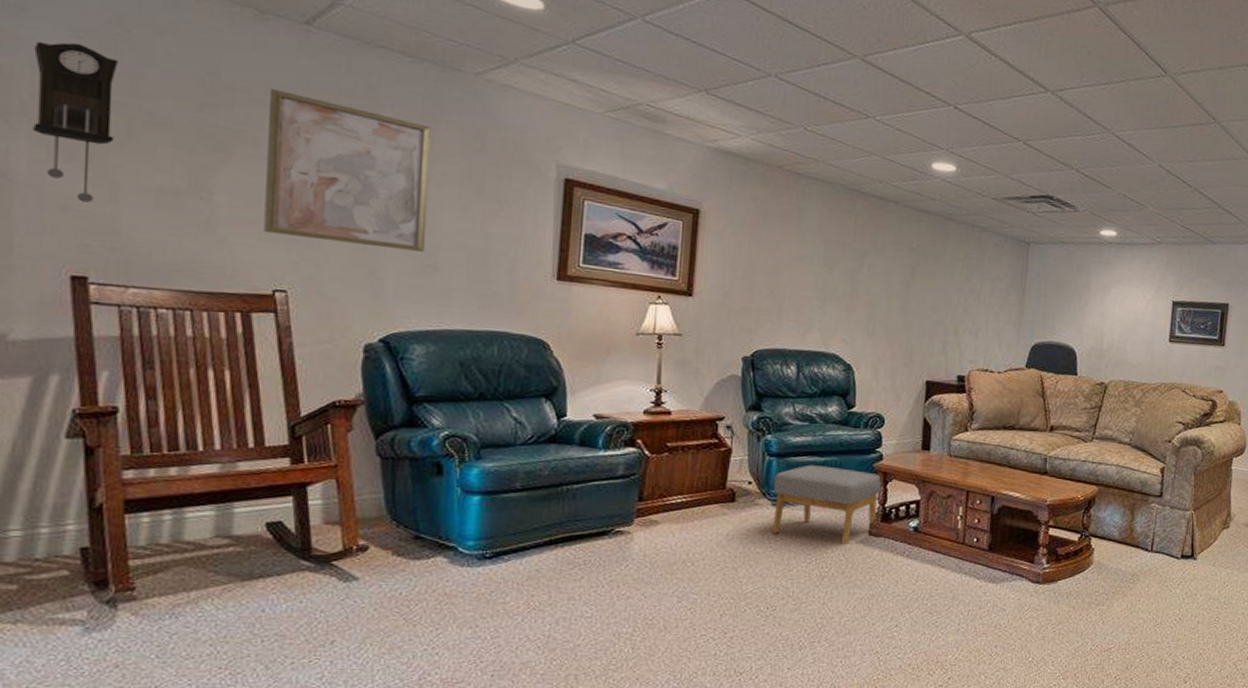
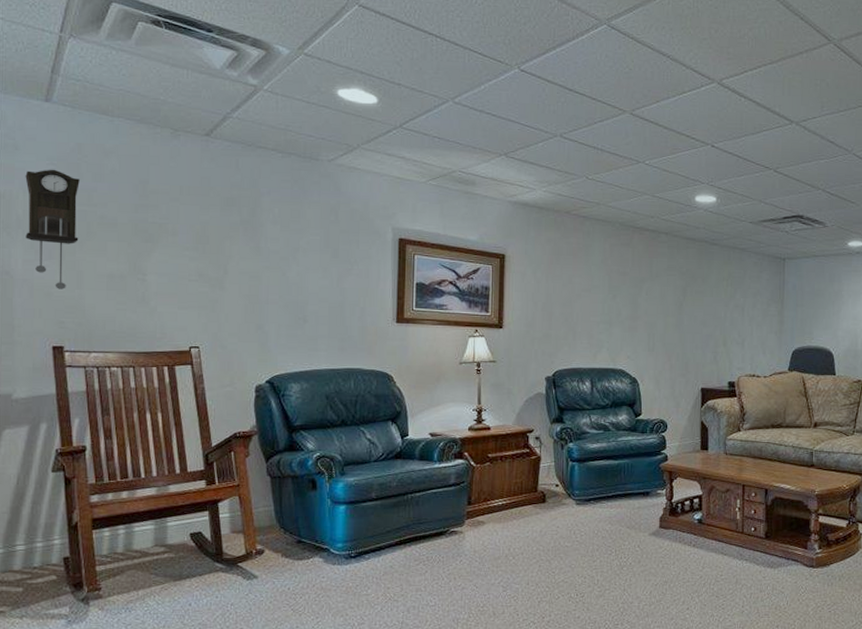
wall art: present [263,88,431,252] -> none [182,188,298,308]
footstool: present [772,465,882,544] -> none [577,468,668,537]

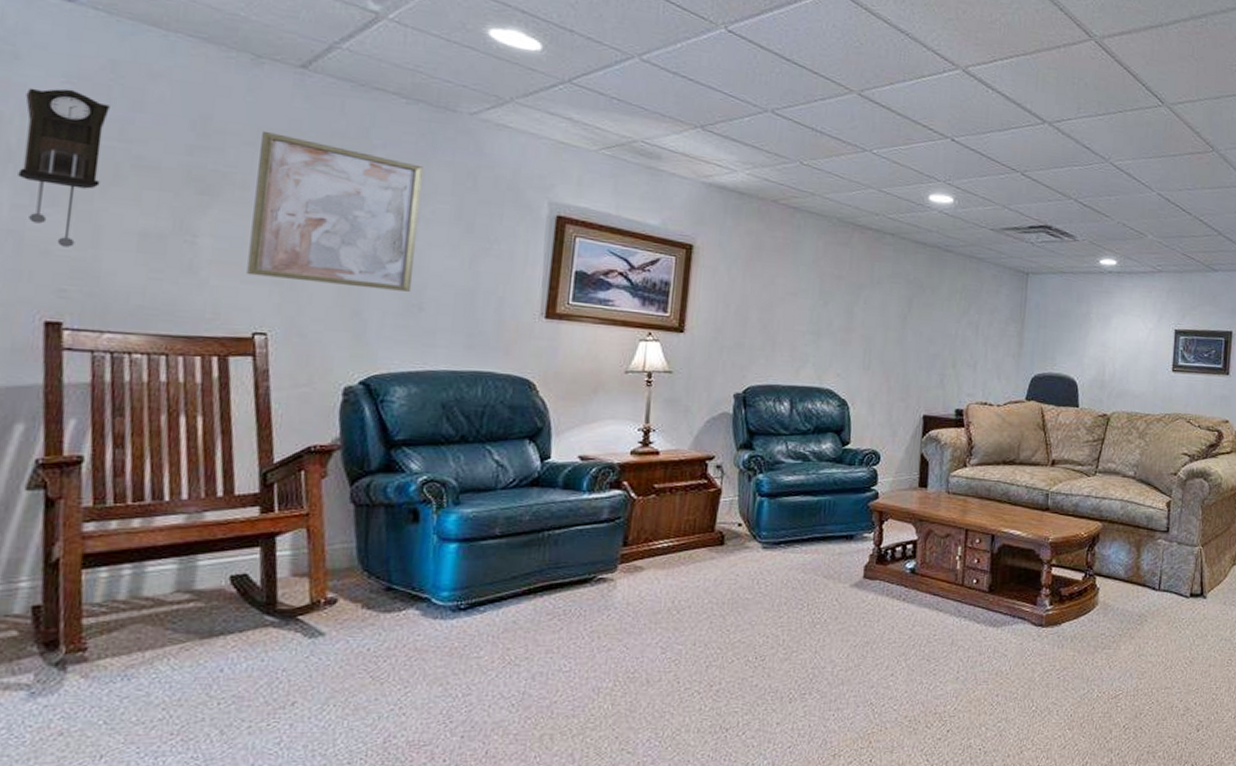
wall art: none [182,188,298,308] -> present [246,130,423,292]

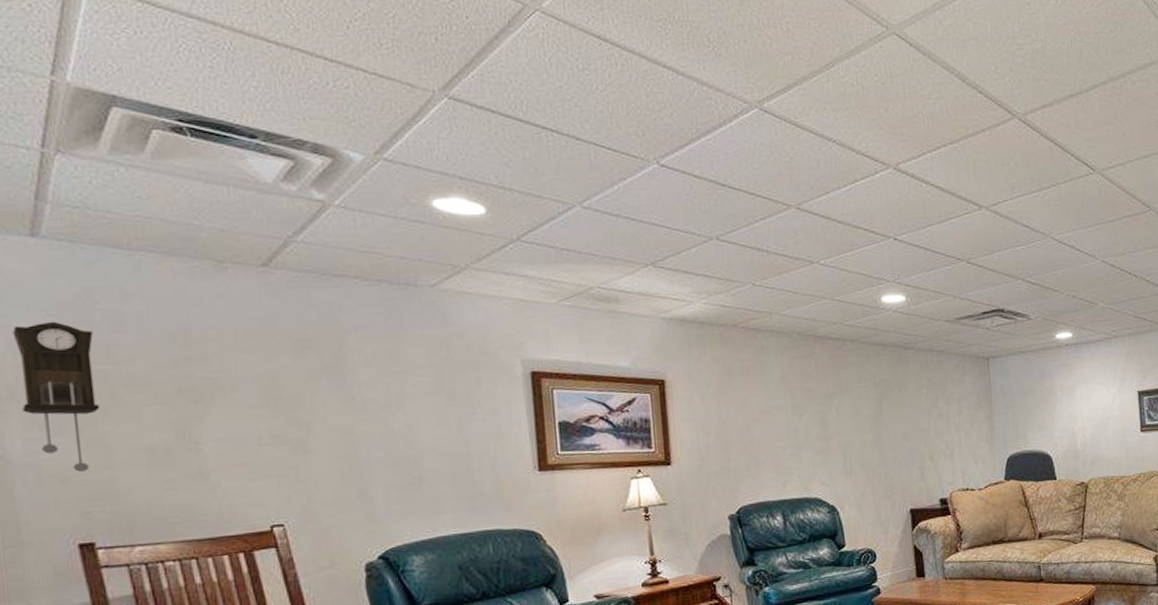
wall art: present [246,130,423,292] -> none [240,332,409,472]

